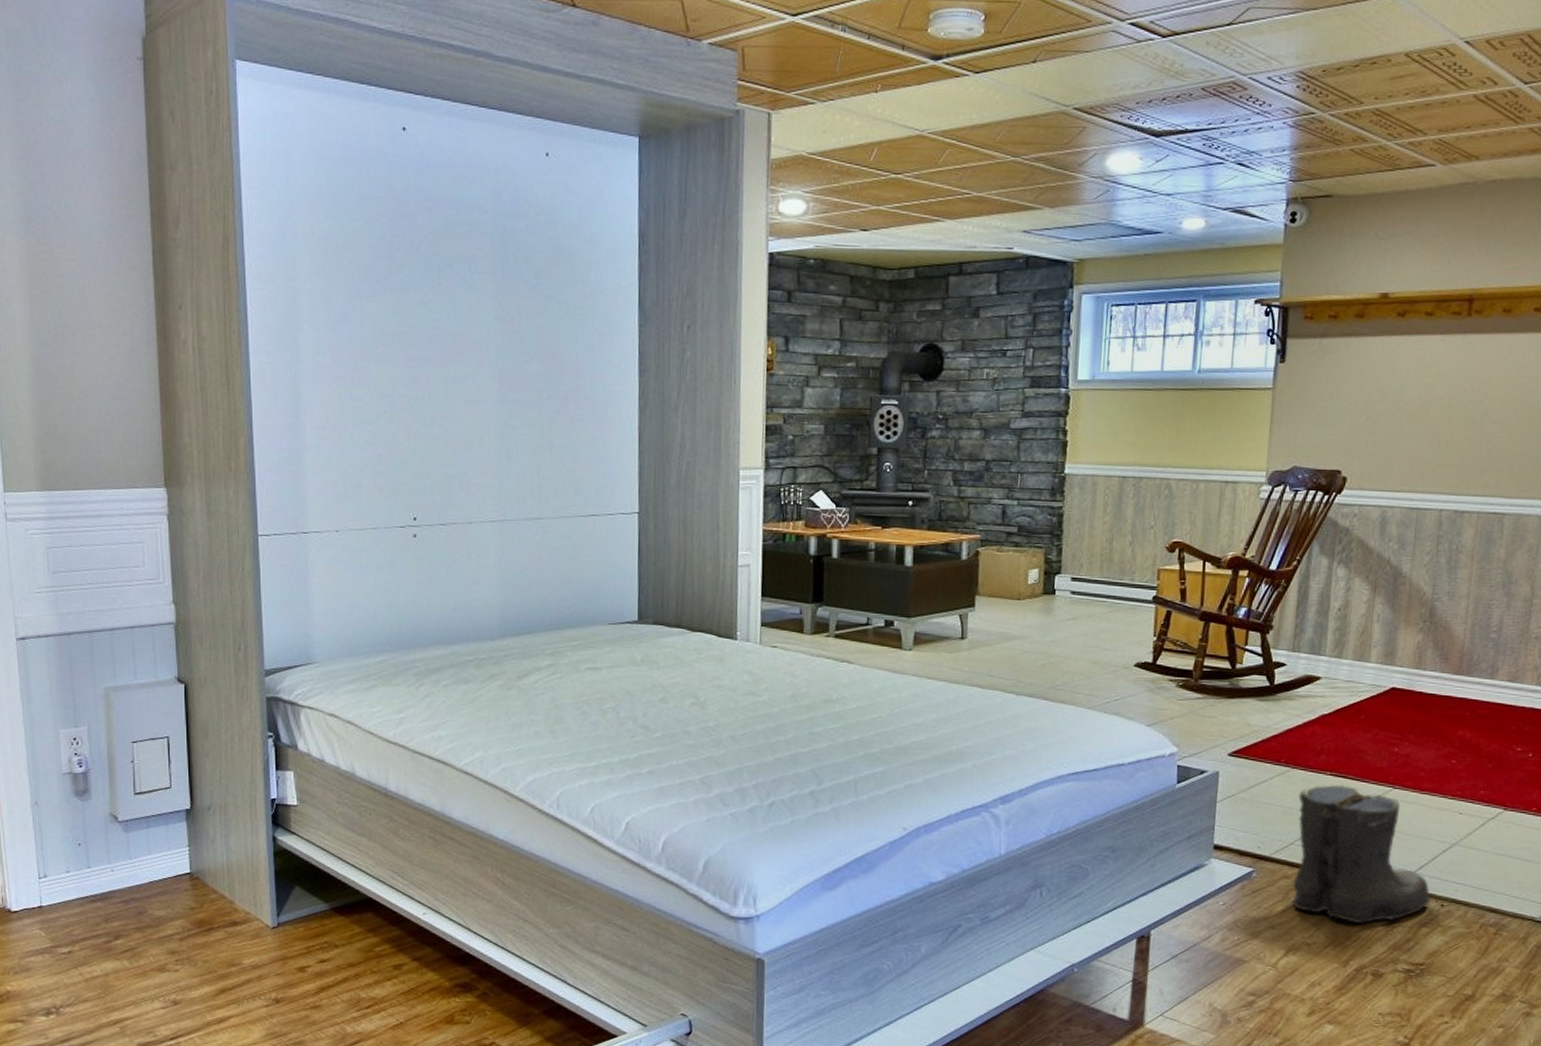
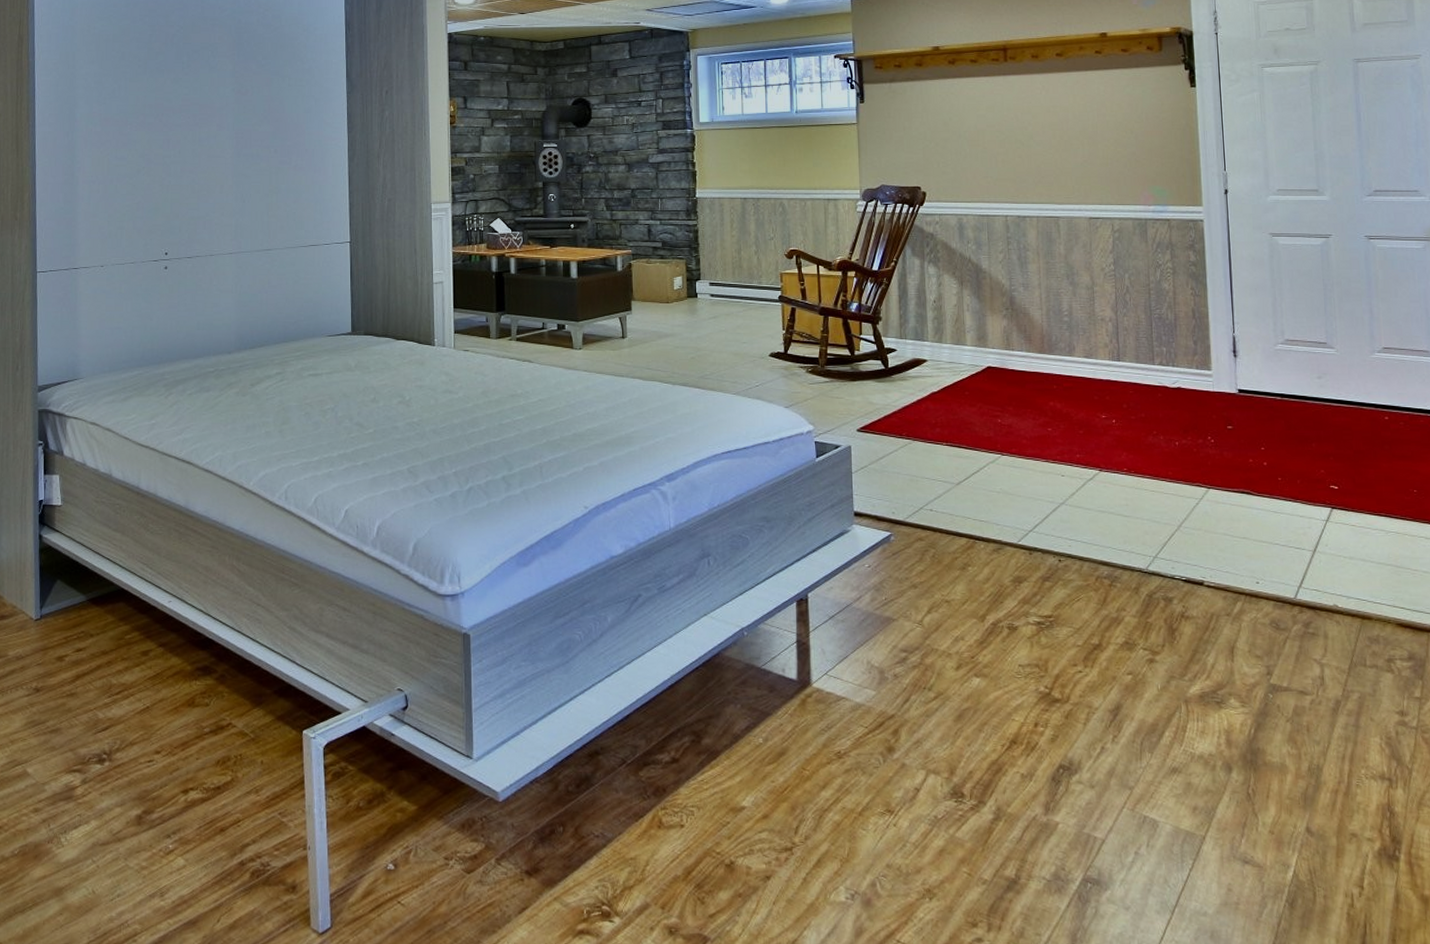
boots: present [1287,784,1431,924] -> none [921,453,1049,581]

